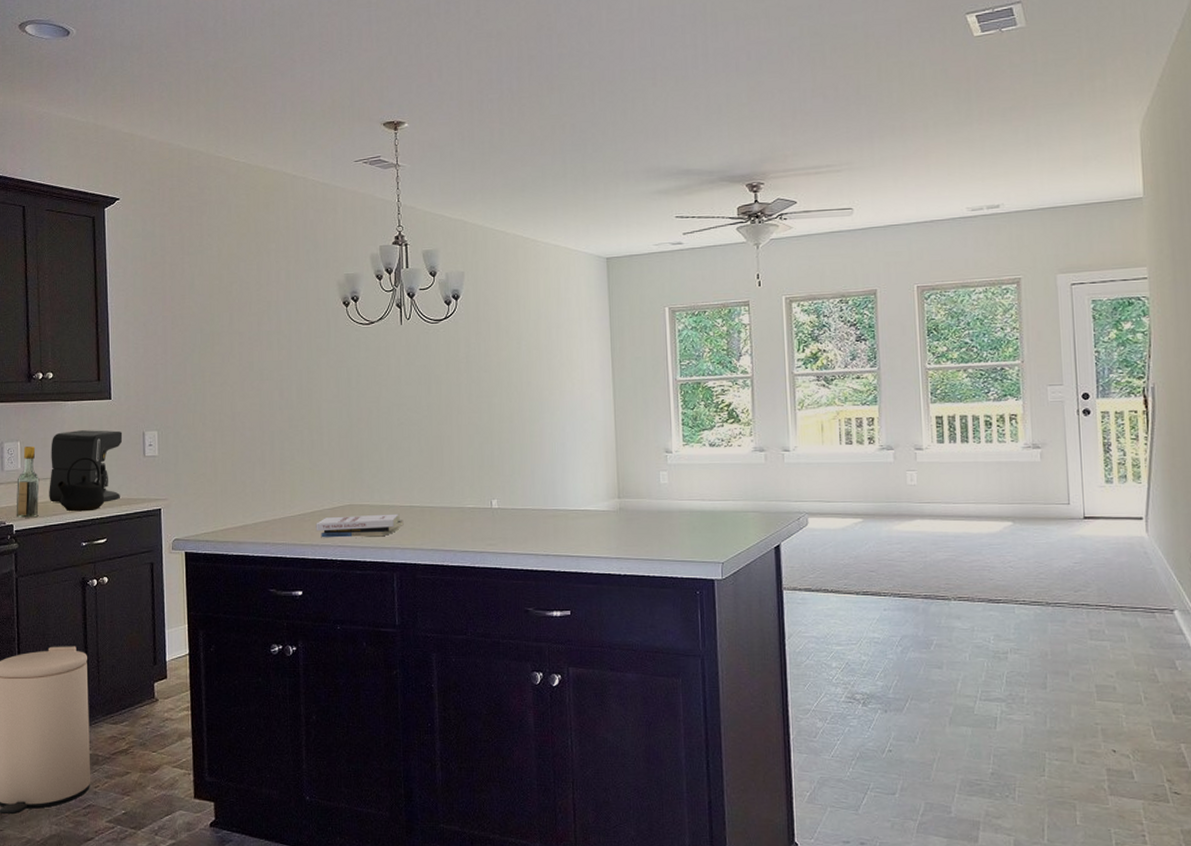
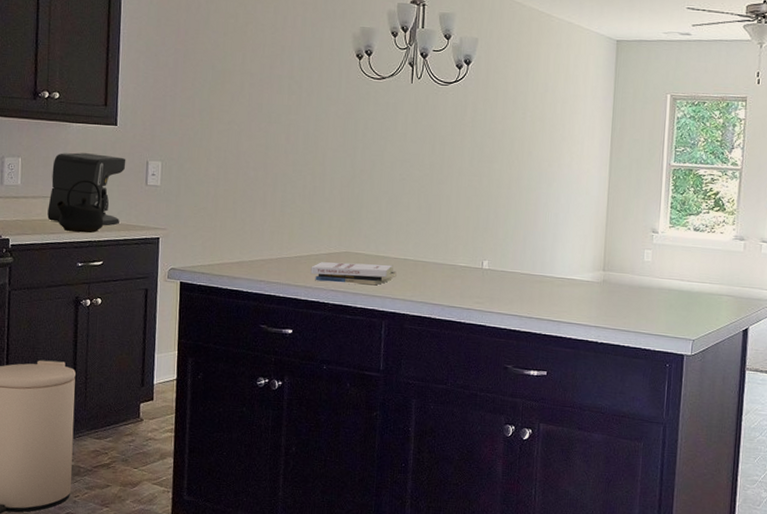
bottle: present [16,446,40,518] -> none [12,163,39,234]

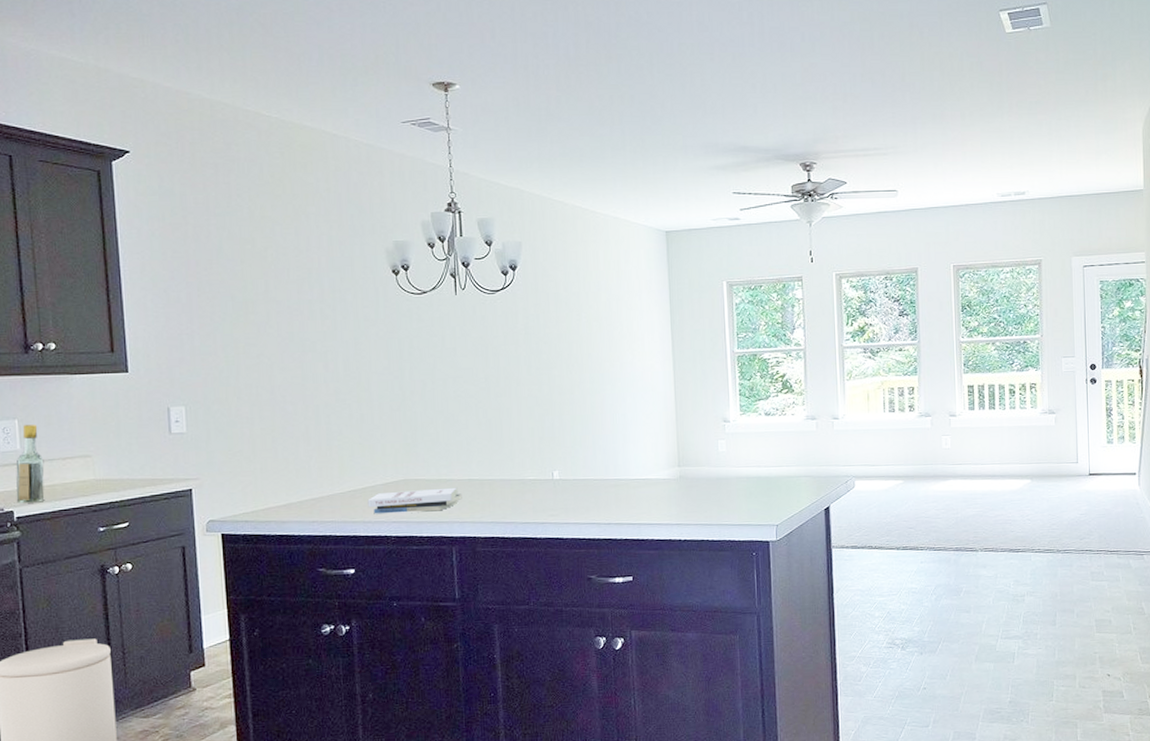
bottle: none [12,163,39,234] -> present [16,425,45,503]
coffee maker: present [47,152,126,226] -> none [56,406,144,486]
kettle: present [56,180,104,234] -> none [66,435,125,495]

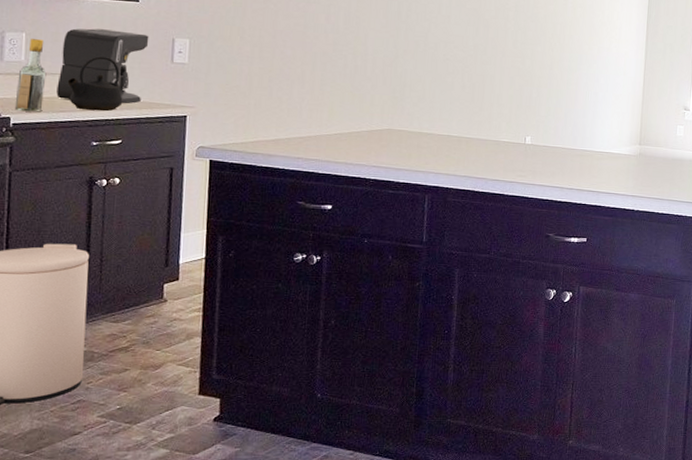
coffee maker: none [56,406,144,486] -> present [56,28,149,104]
kettle: none [66,435,125,495] -> present [67,56,123,112]
books: present [367,487,462,514] -> none [351,139,440,161]

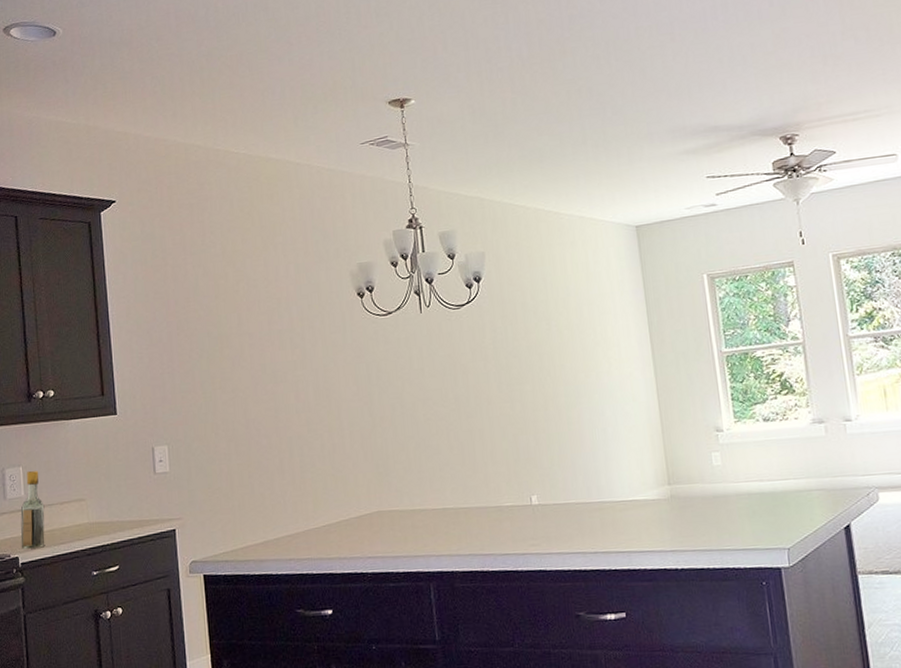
coffee maker: present [56,28,149,104] -> none [55,447,131,531]
kettle: present [67,56,123,112] -> none [63,478,115,539]

